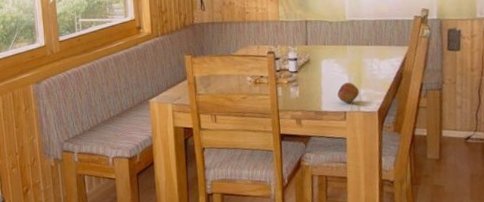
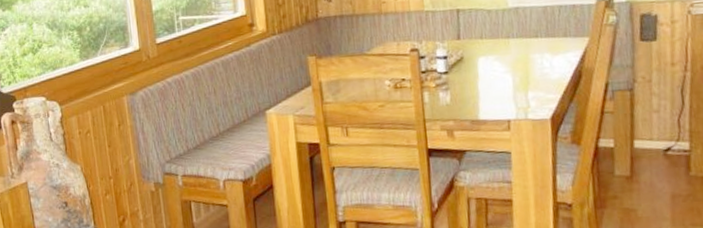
fruit: present [337,82,360,104] -> none [499,83,527,110]

